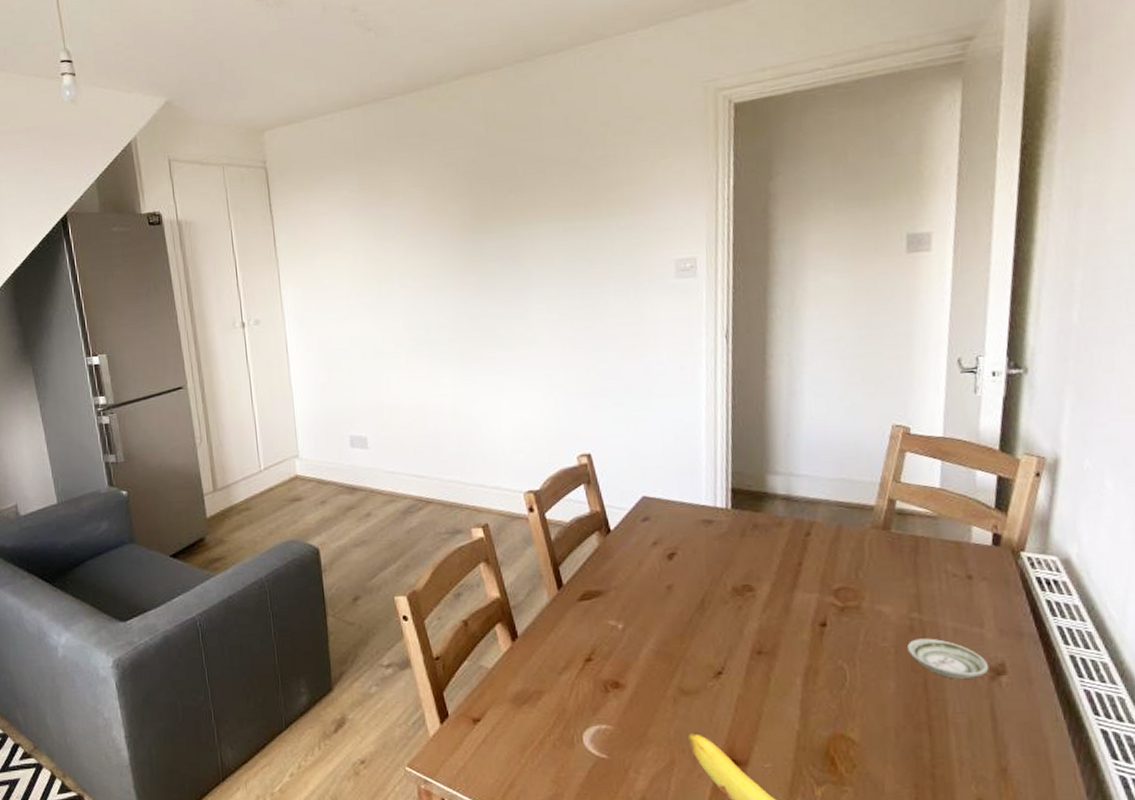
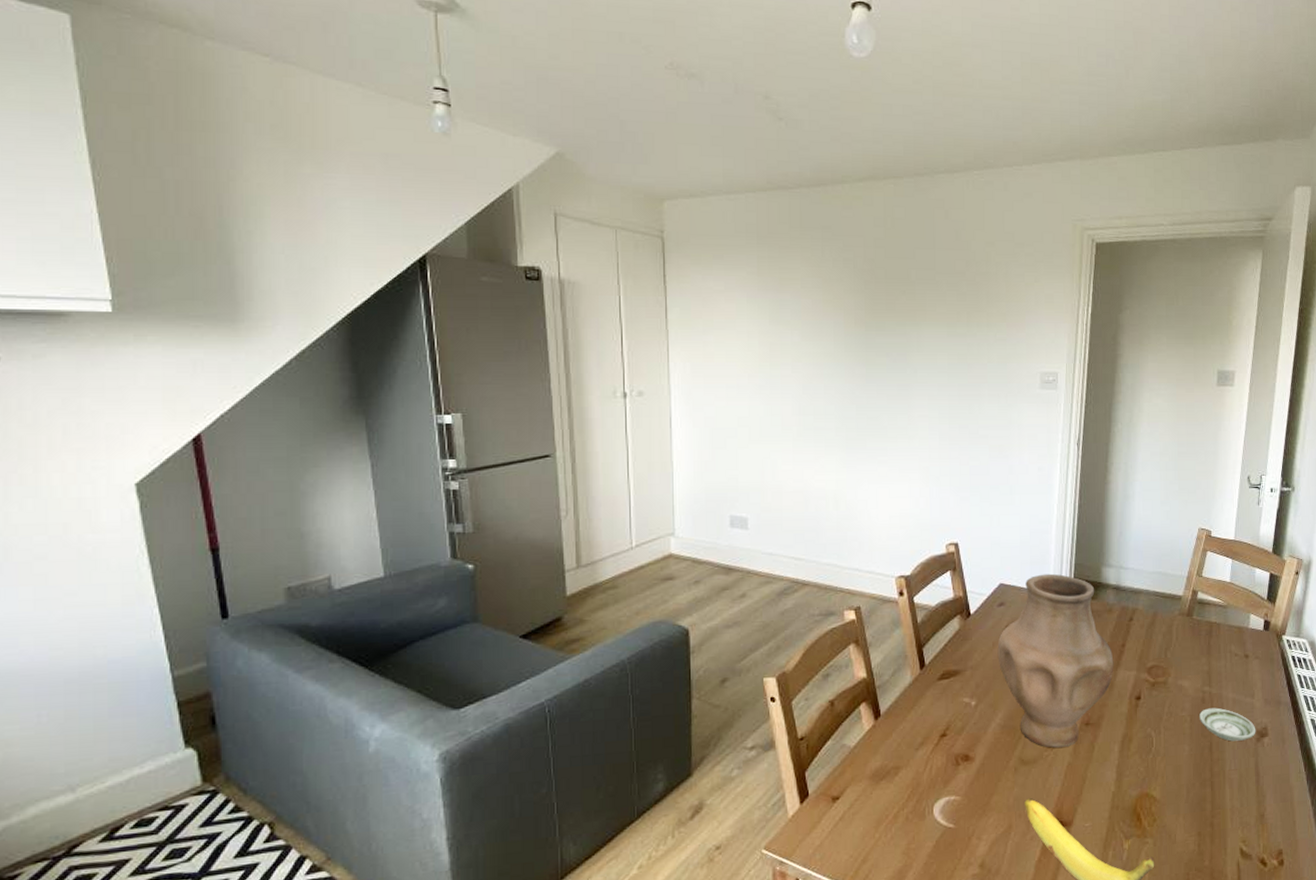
vase: none [644,484,790,678] -> present [997,573,1114,748]

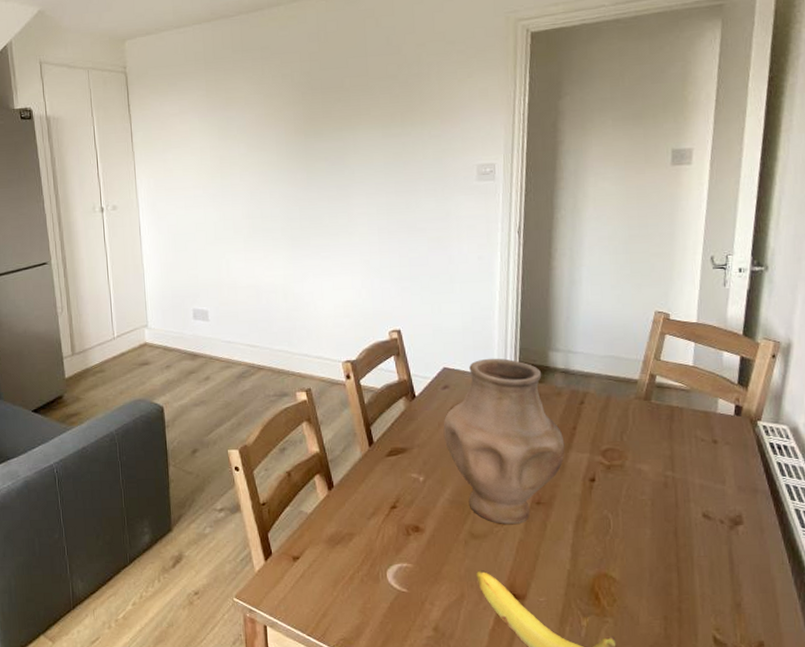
saucer: present [1200,707,1256,741] -> none [662,493,729,528]

